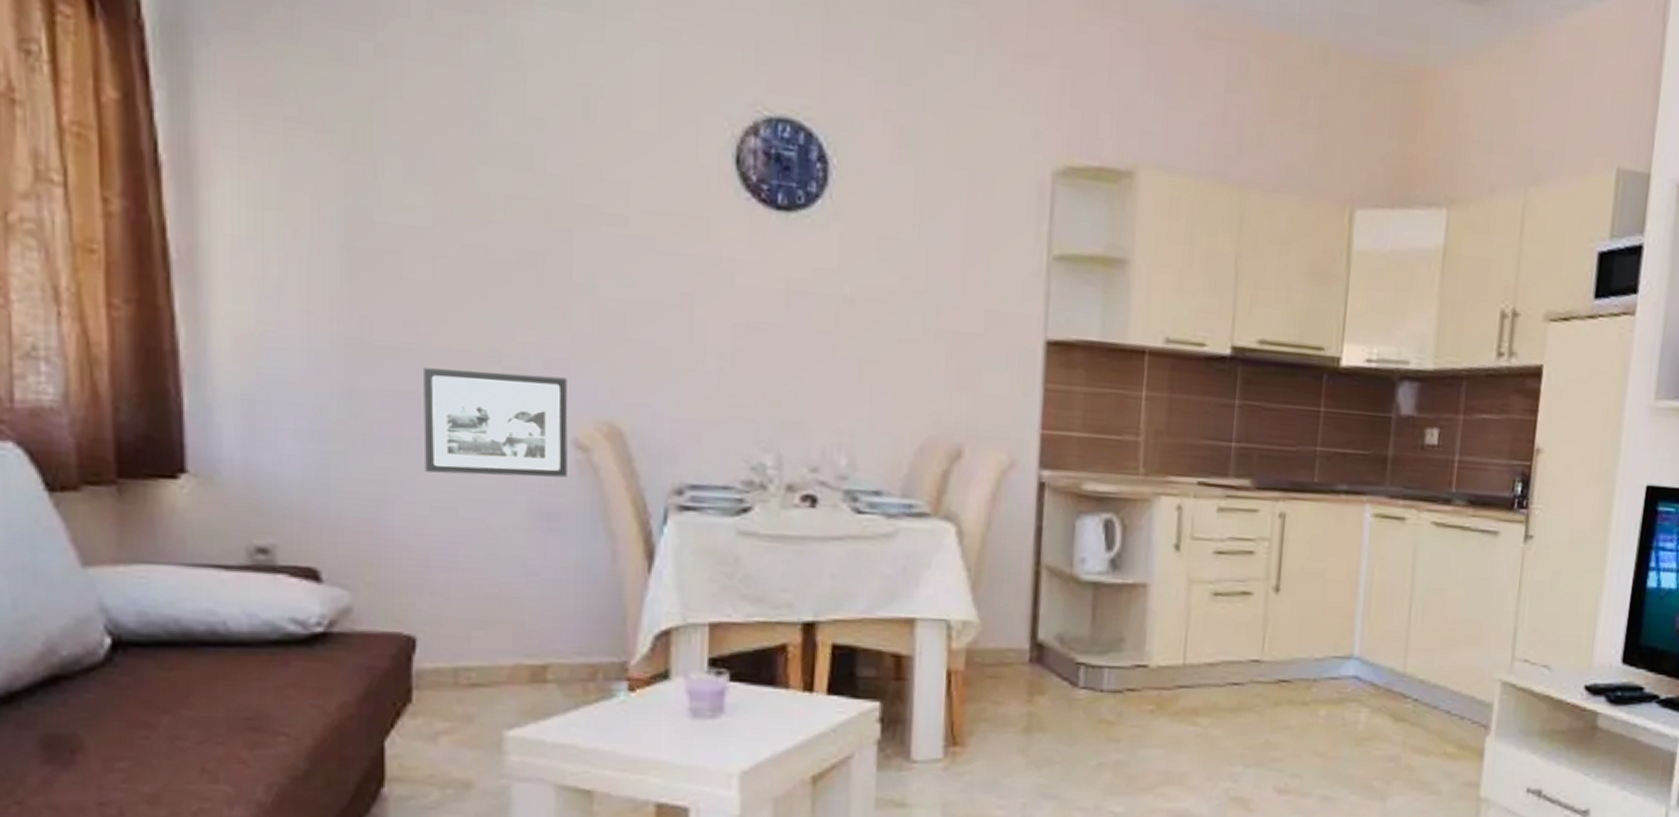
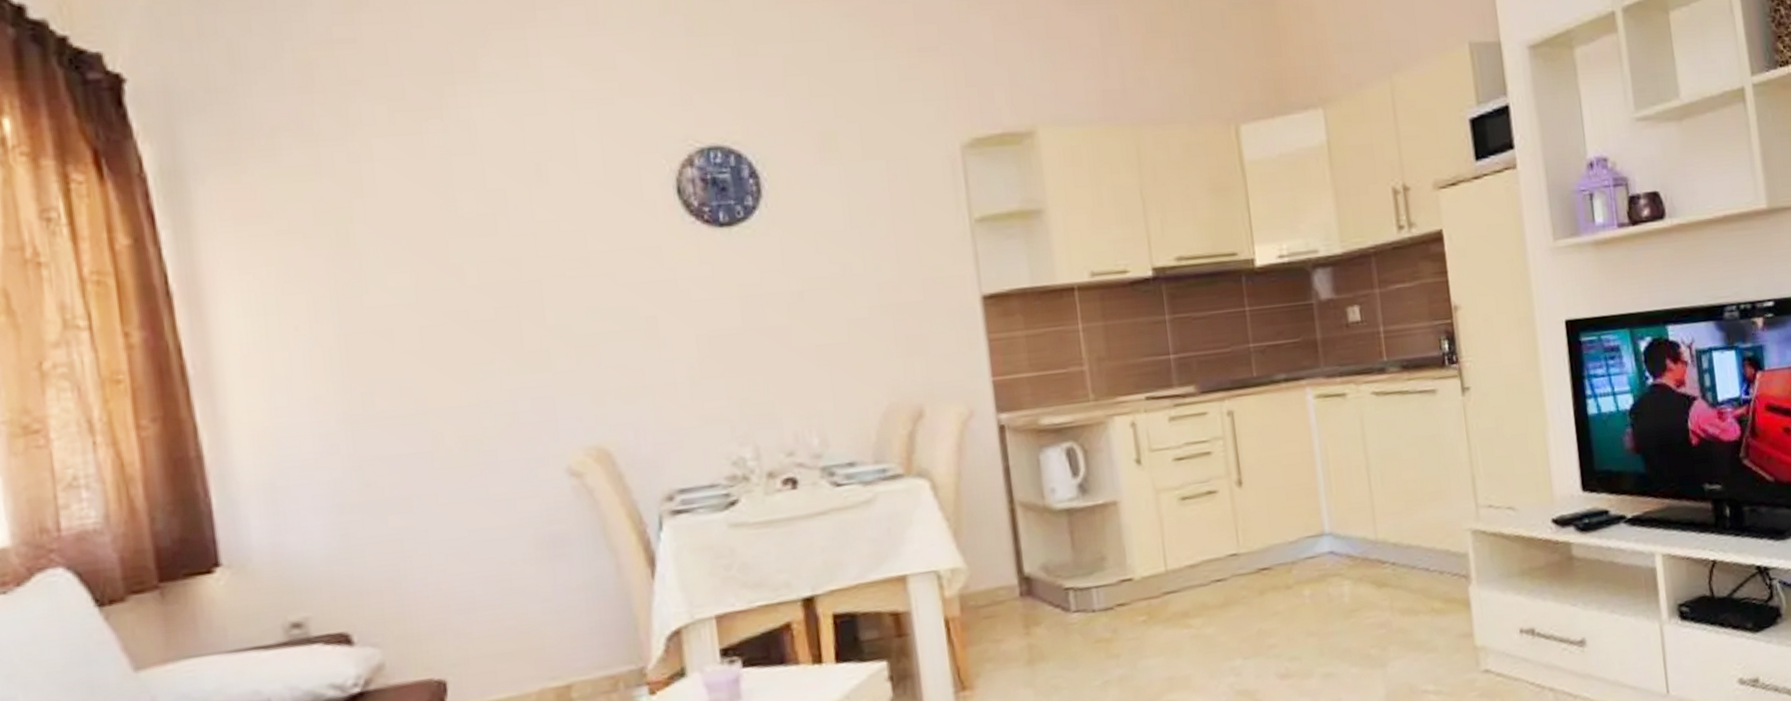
picture frame: present [423,368,568,478] -> none [424,413,566,524]

